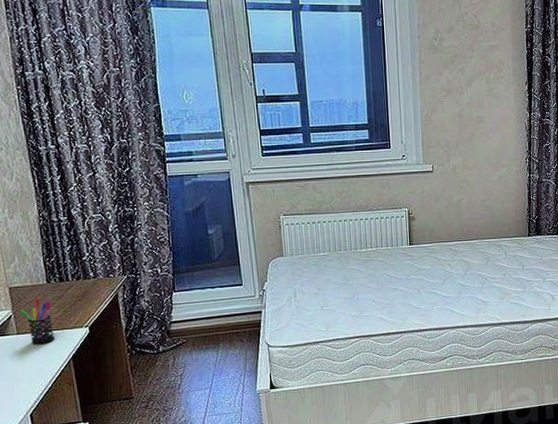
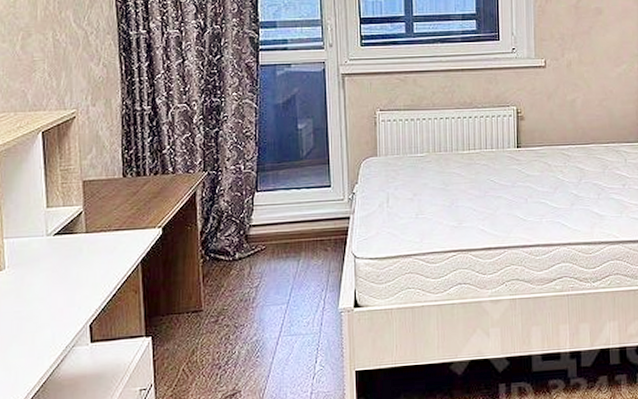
pen holder: present [20,298,56,345] -> none [92,193,126,246]

